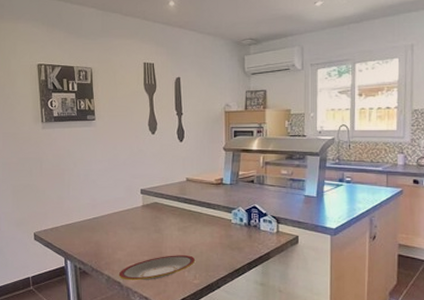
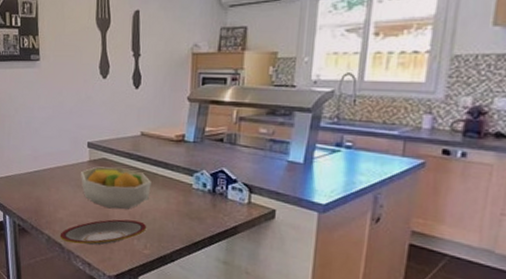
fruit bowl: none [136,209,197,247] -> present [81,166,151,210]

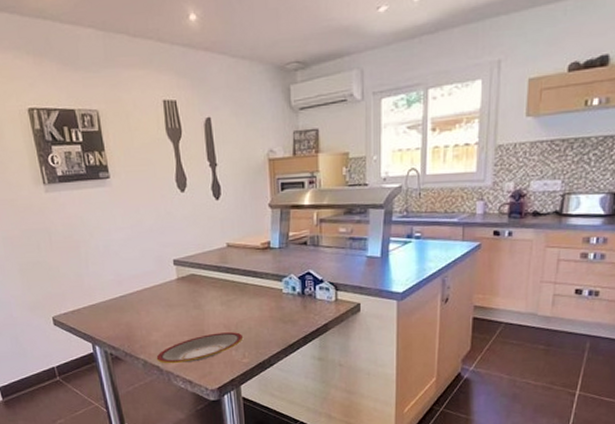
fruit bowl: present [81,166,151,210] -> none [170,281,243,324]

